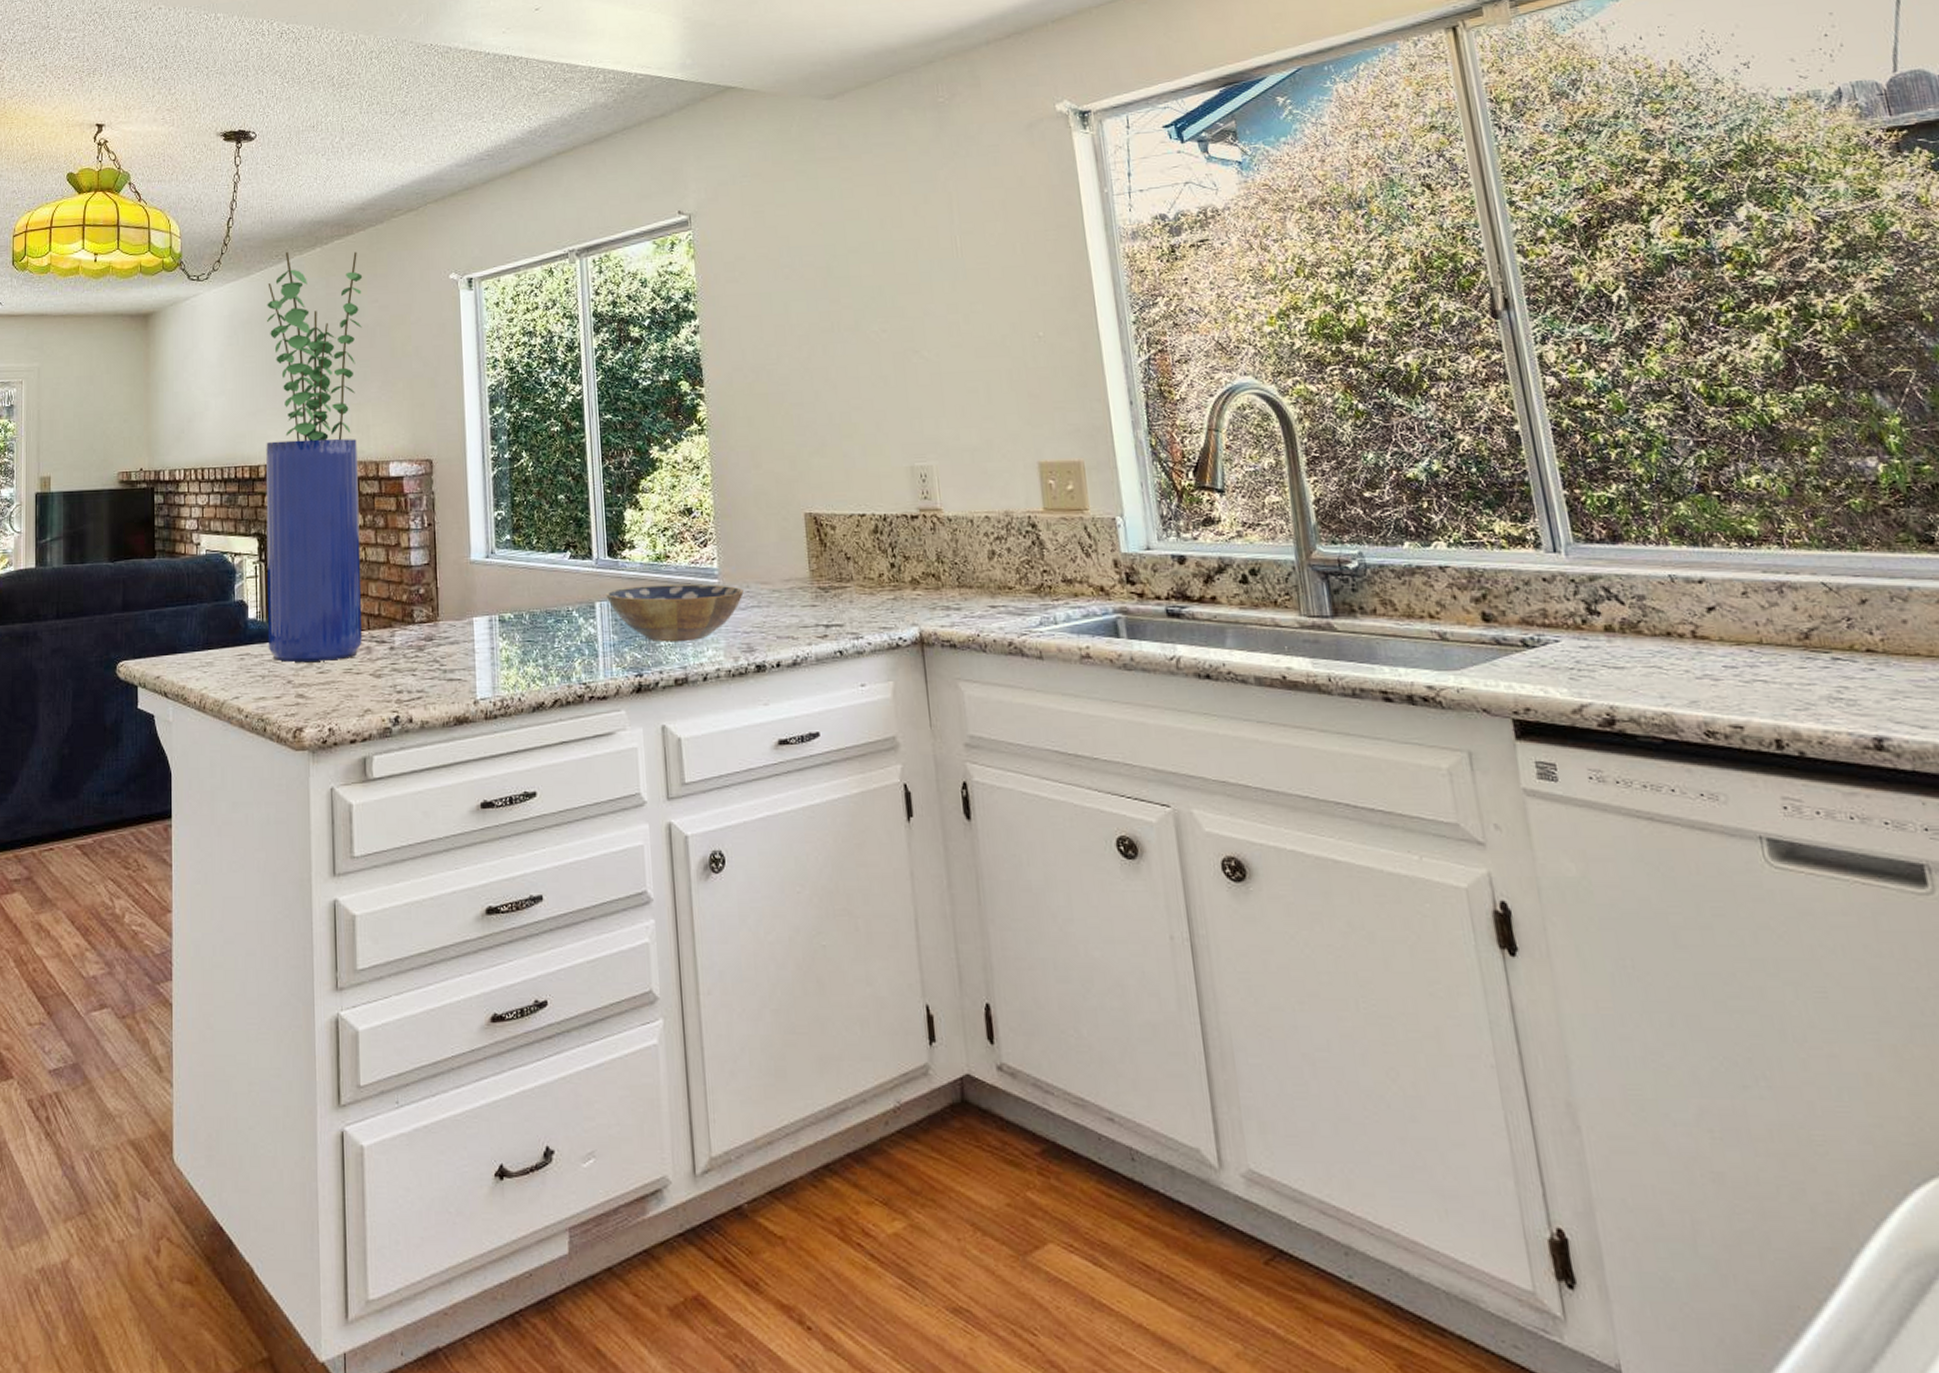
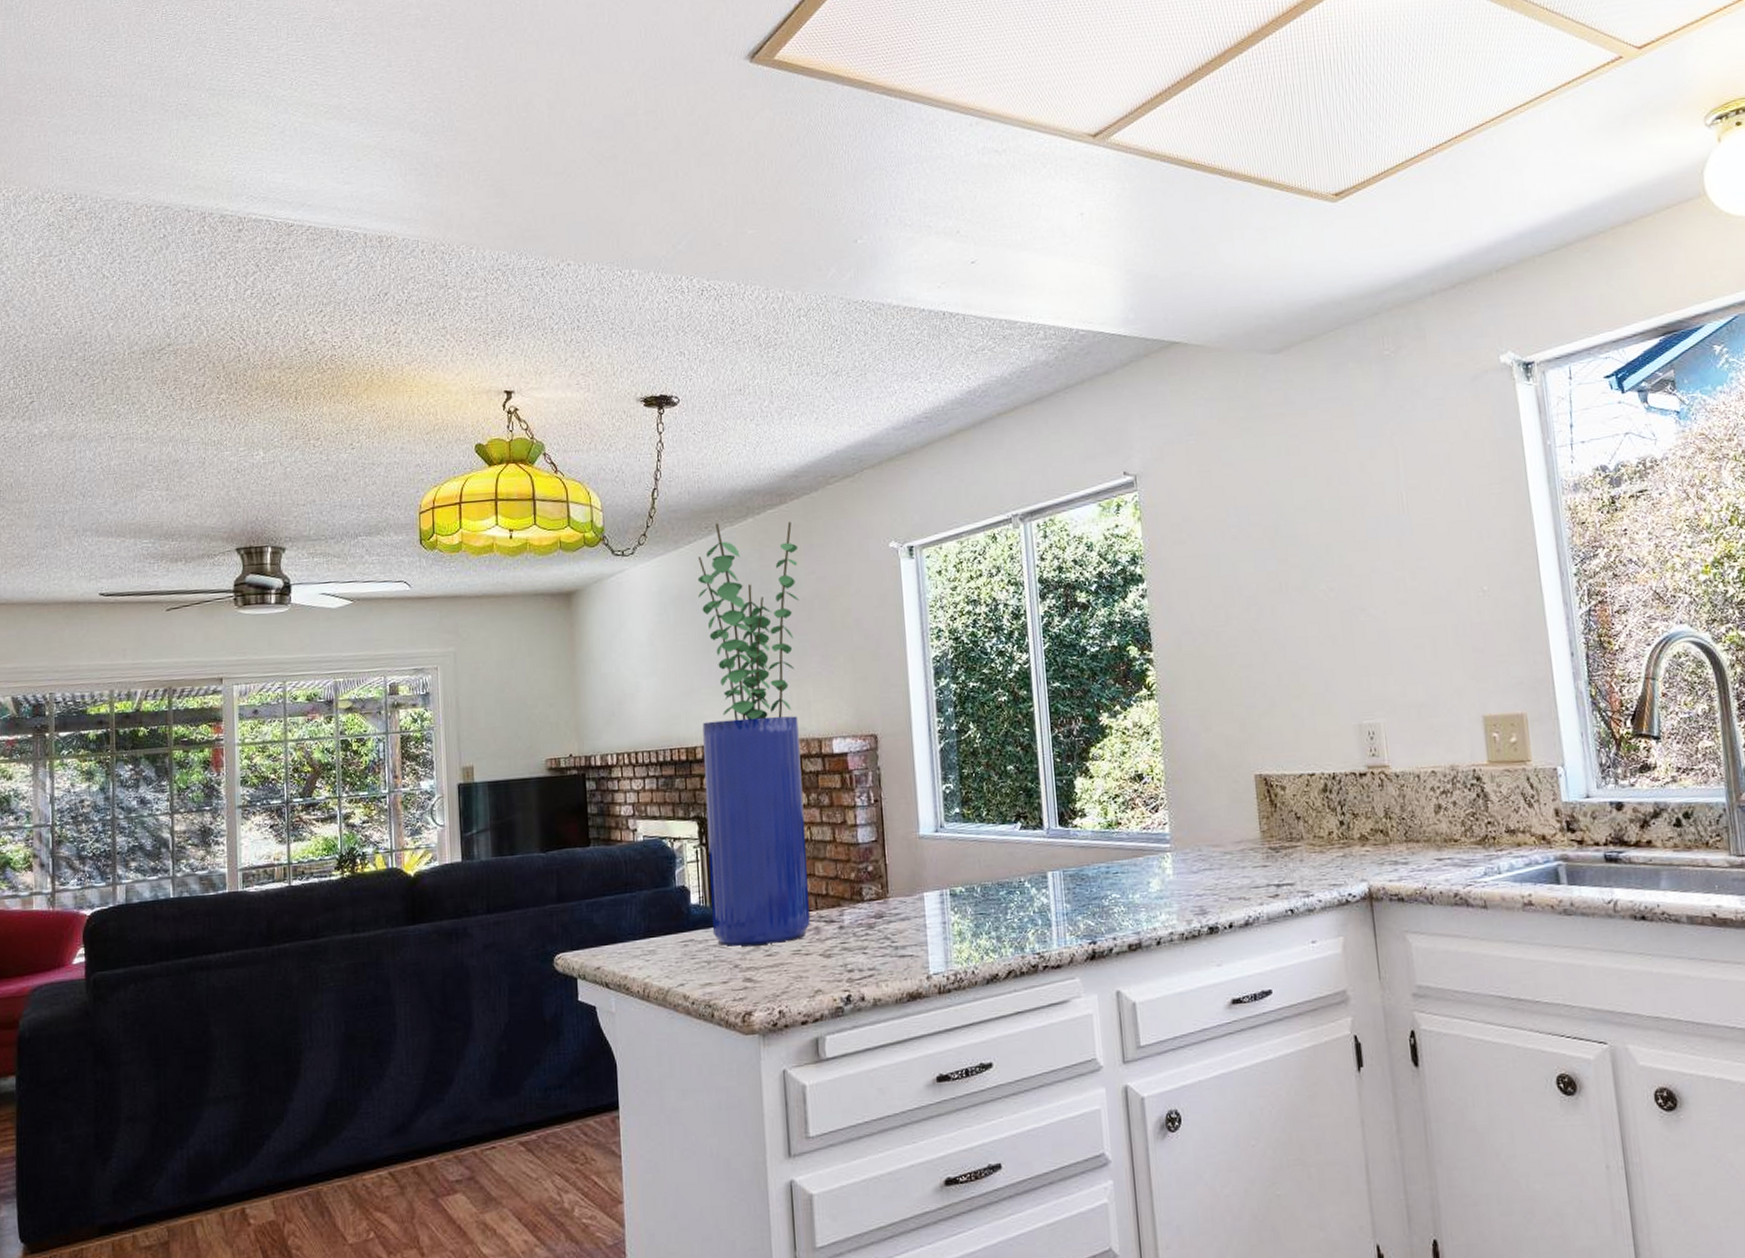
bowl: present [605,584,744,642] -> none [1057,849,1195,908]

